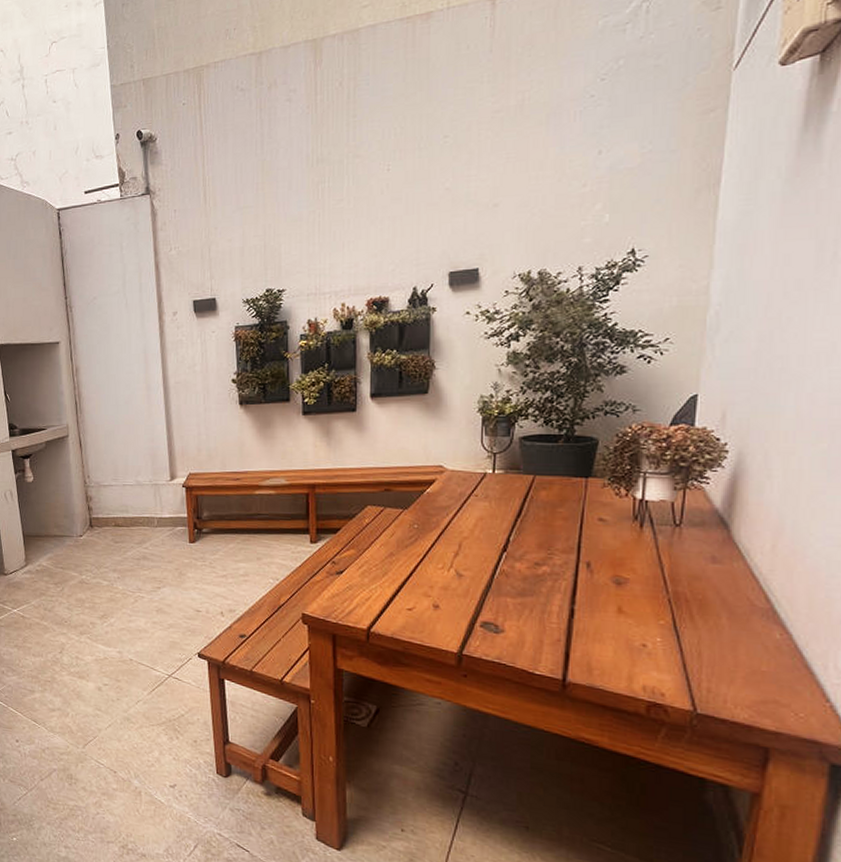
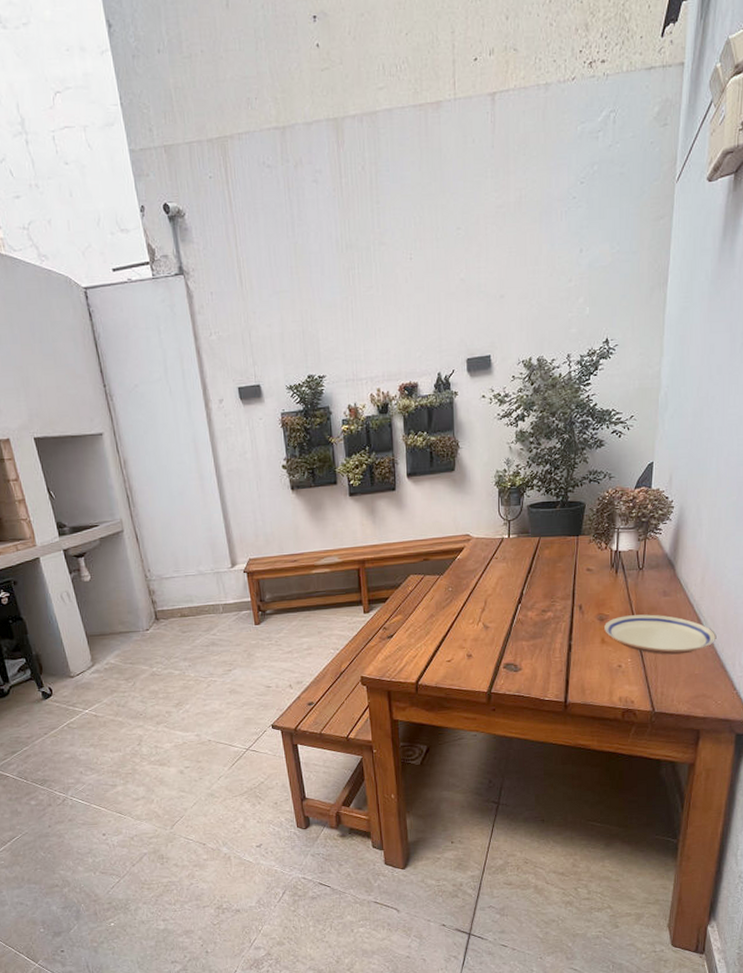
plate: none [622,582,795,642] -> present [604,614,715,655]

